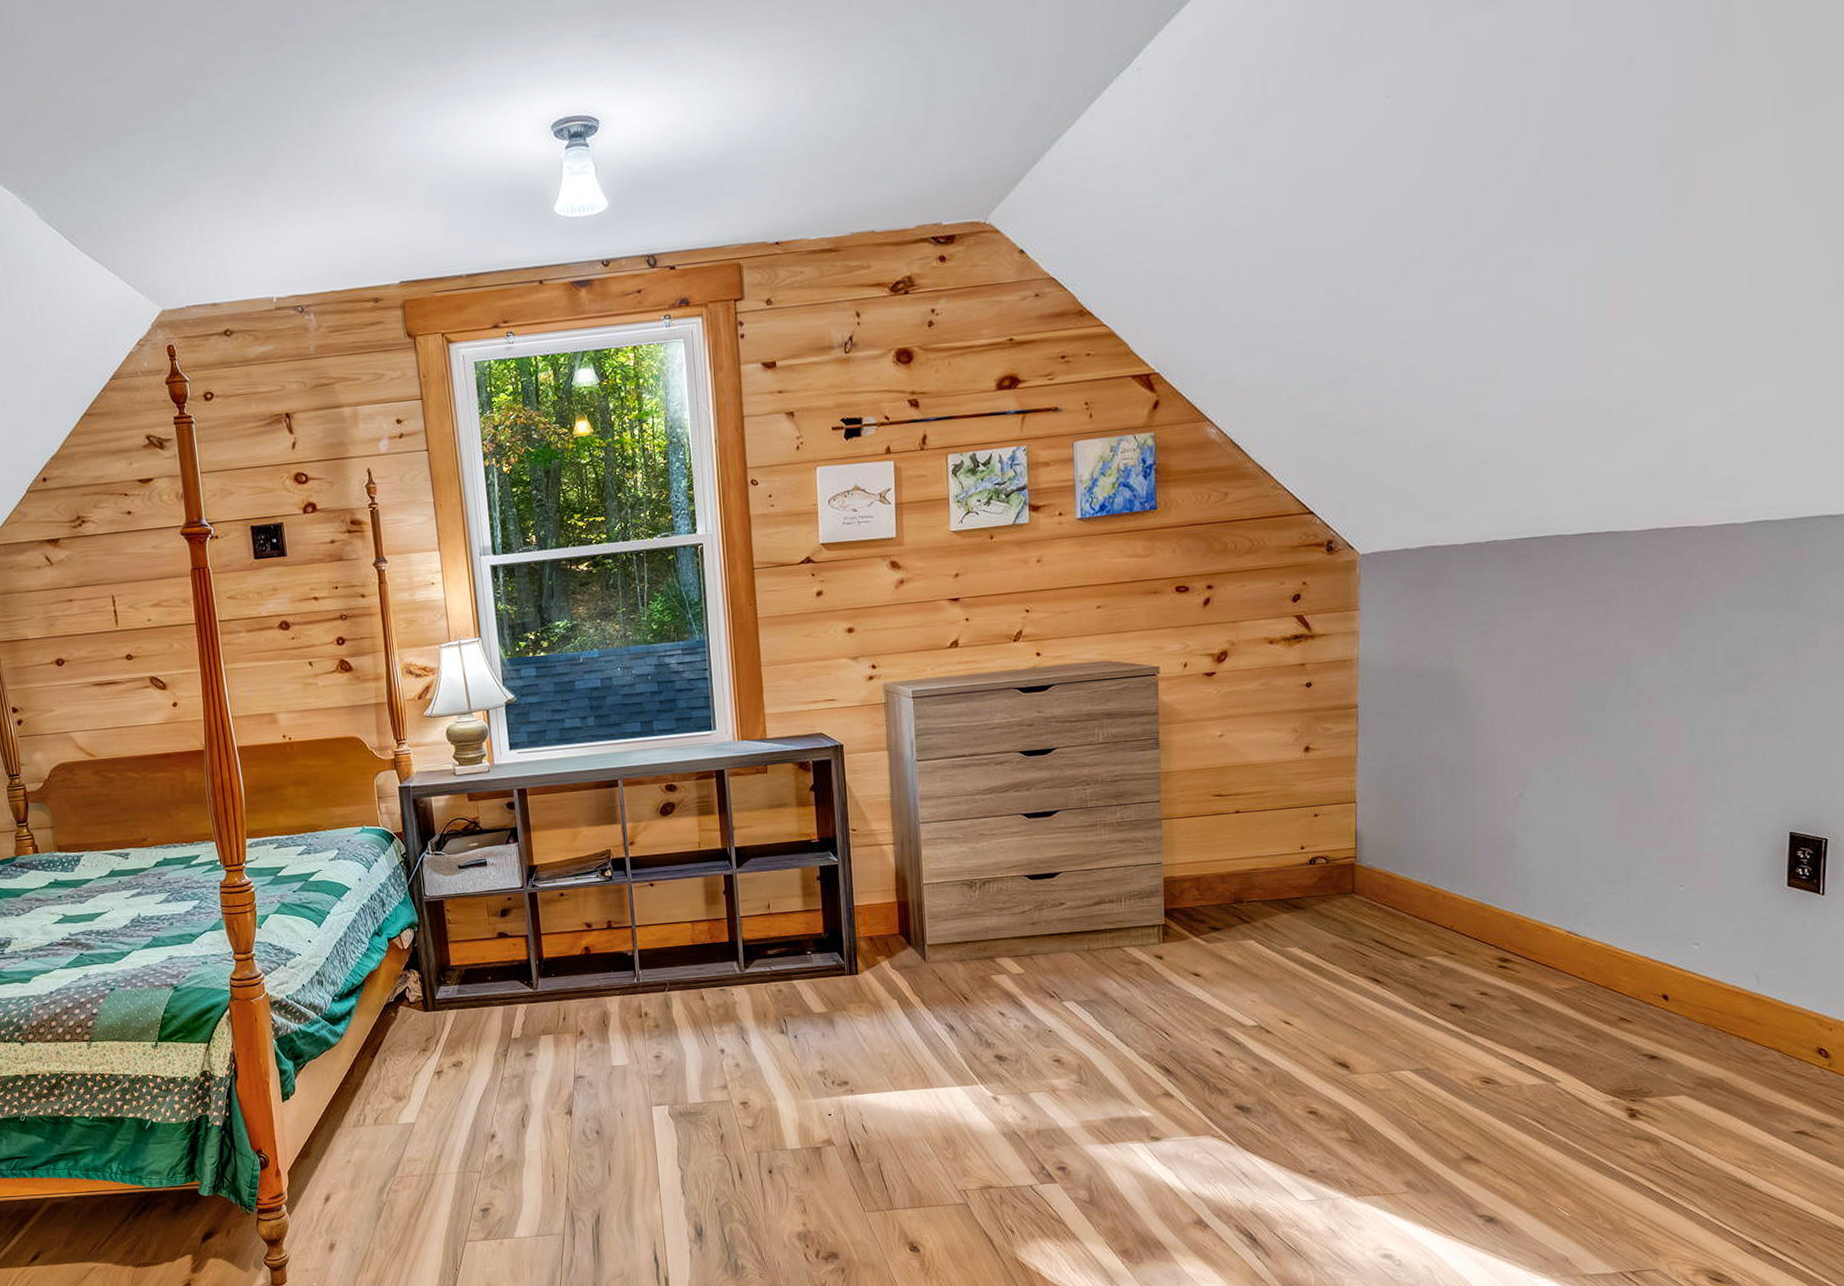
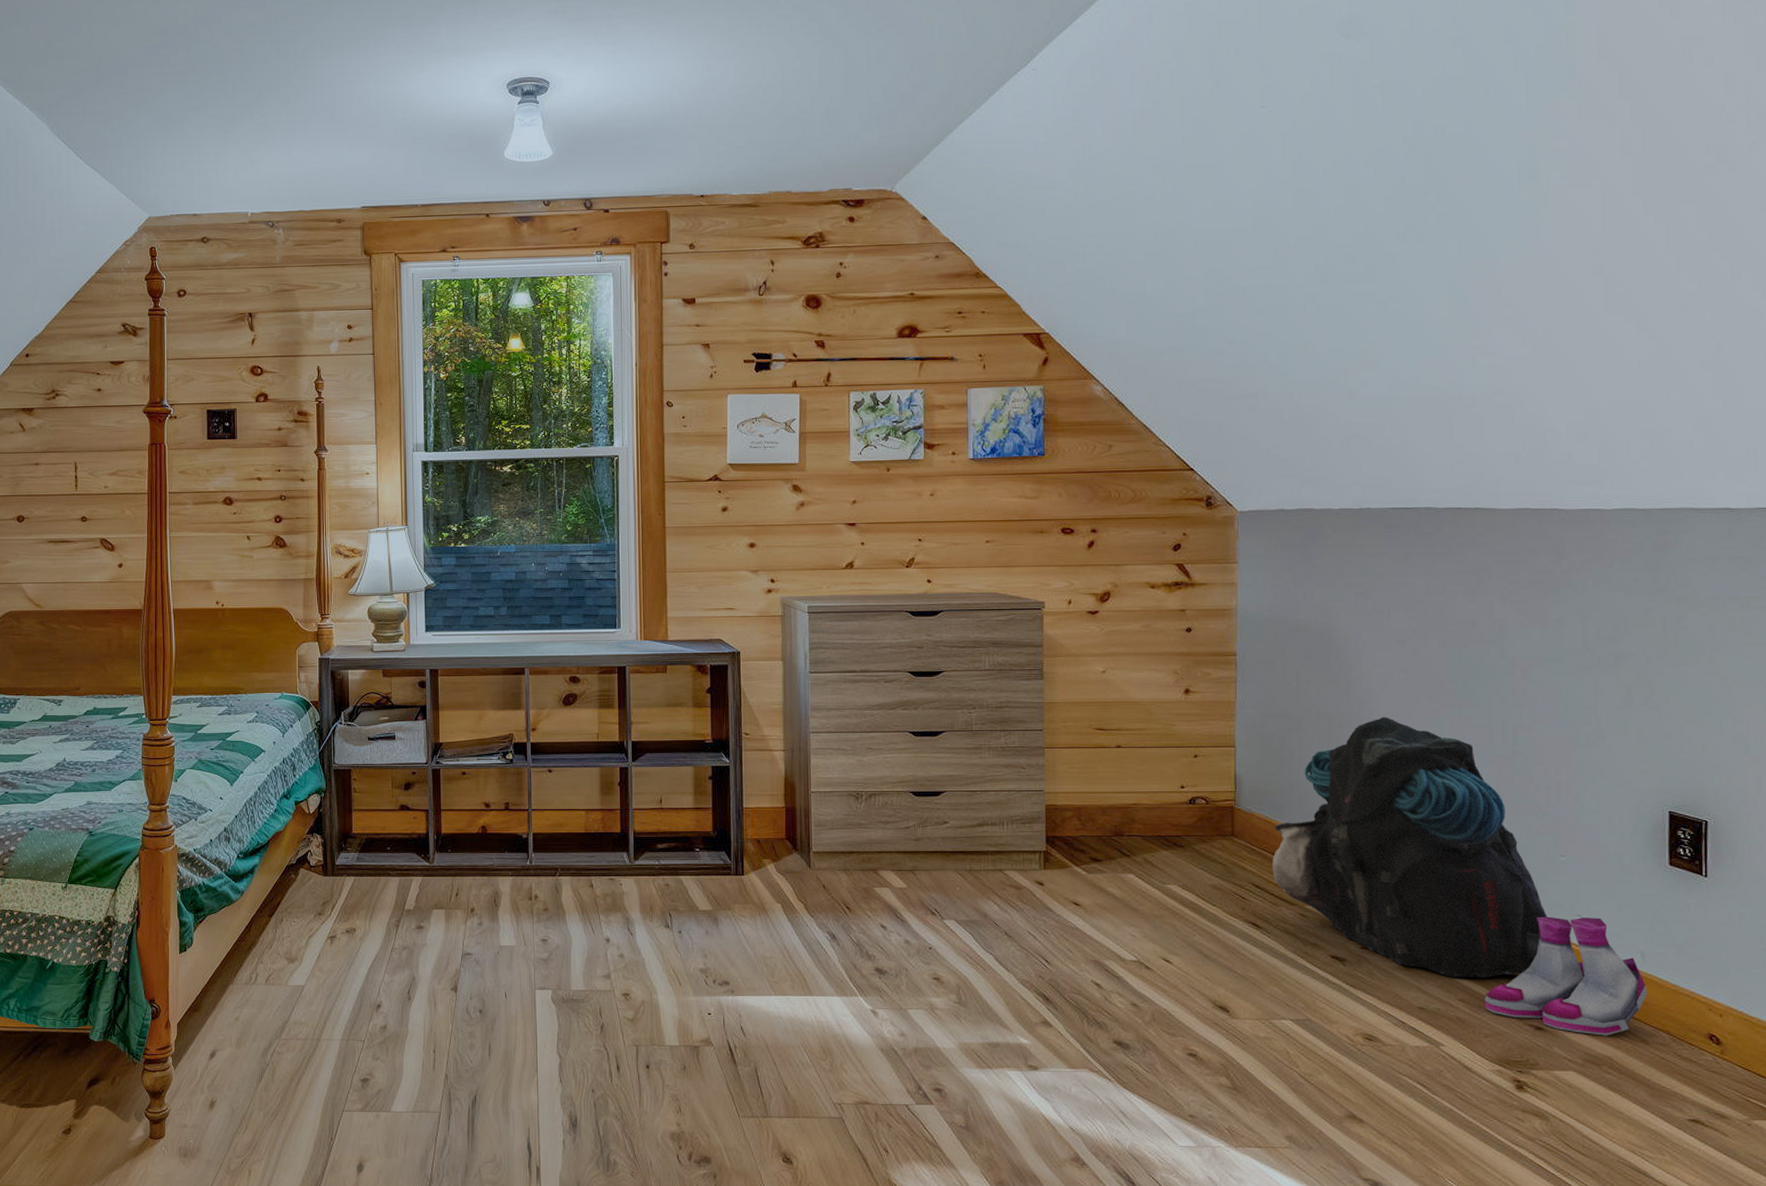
backpack: none [1393,758,1665,1015] -> present [1272,716,1547,978]
boots: none [1601,944,1761,1059] -> present [1484,916,1648,1036]

